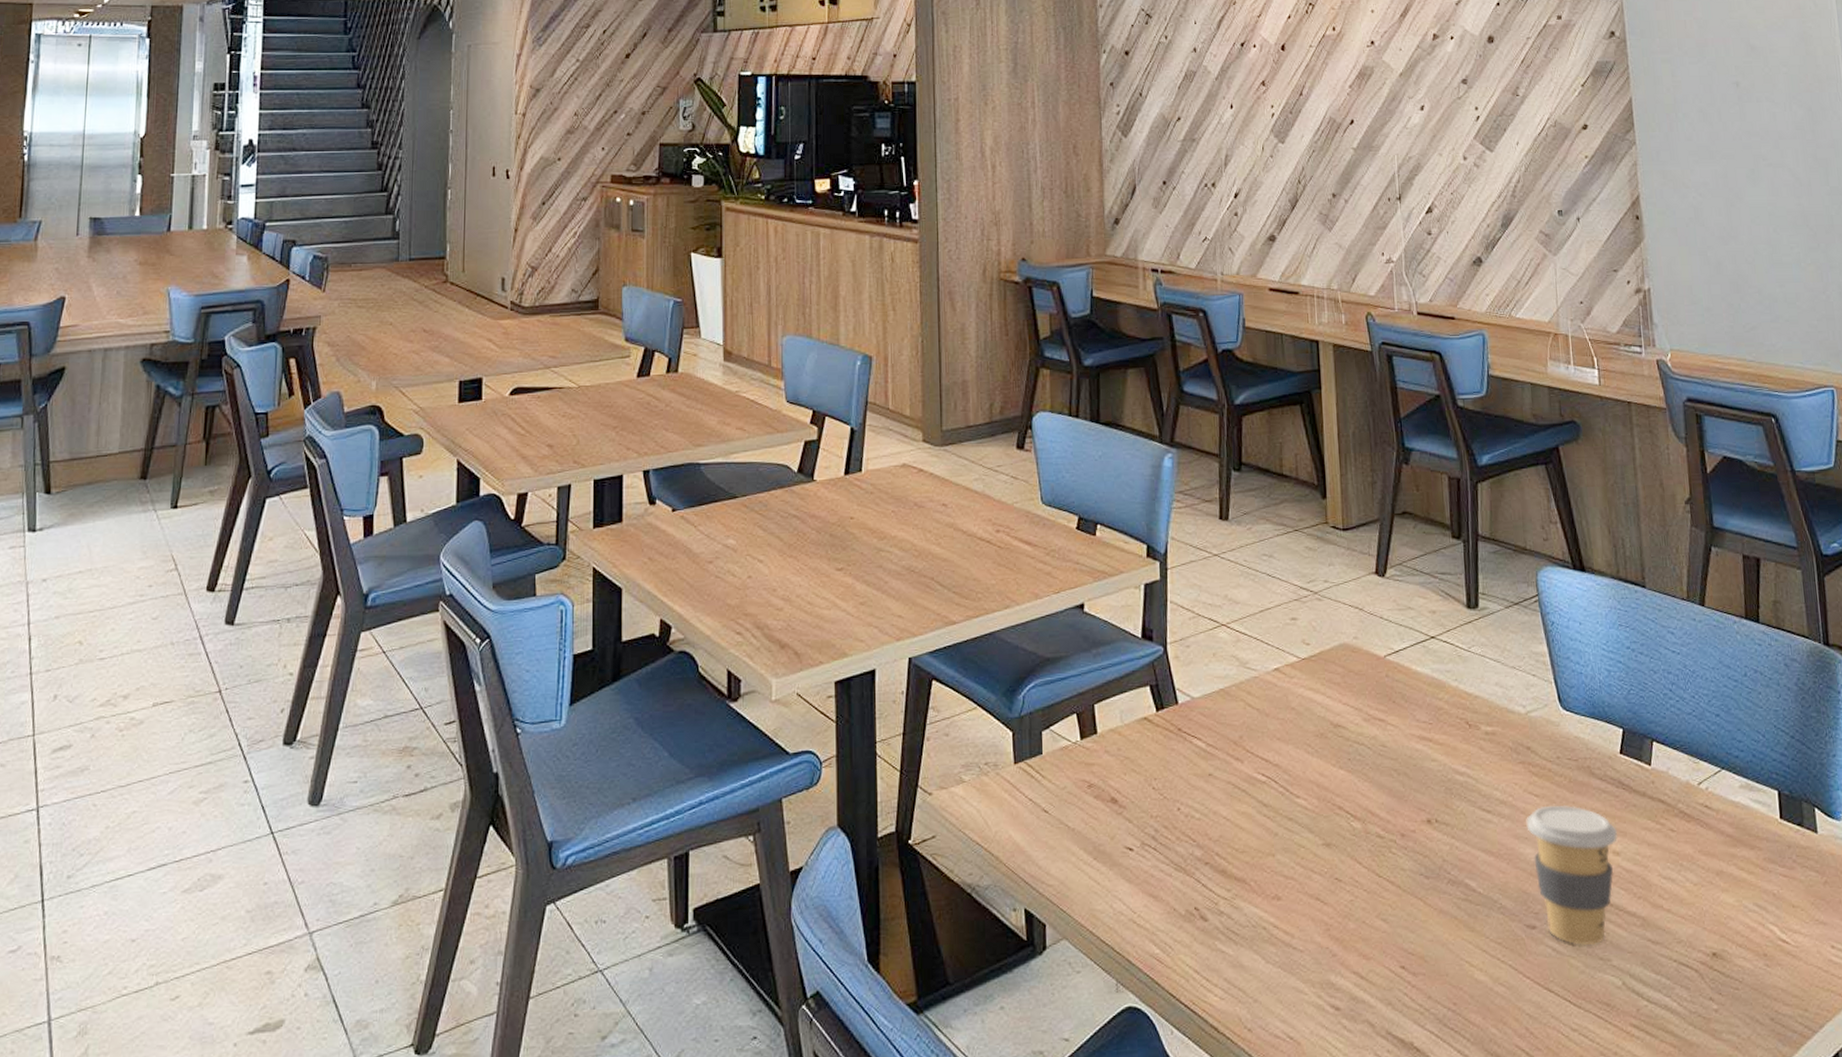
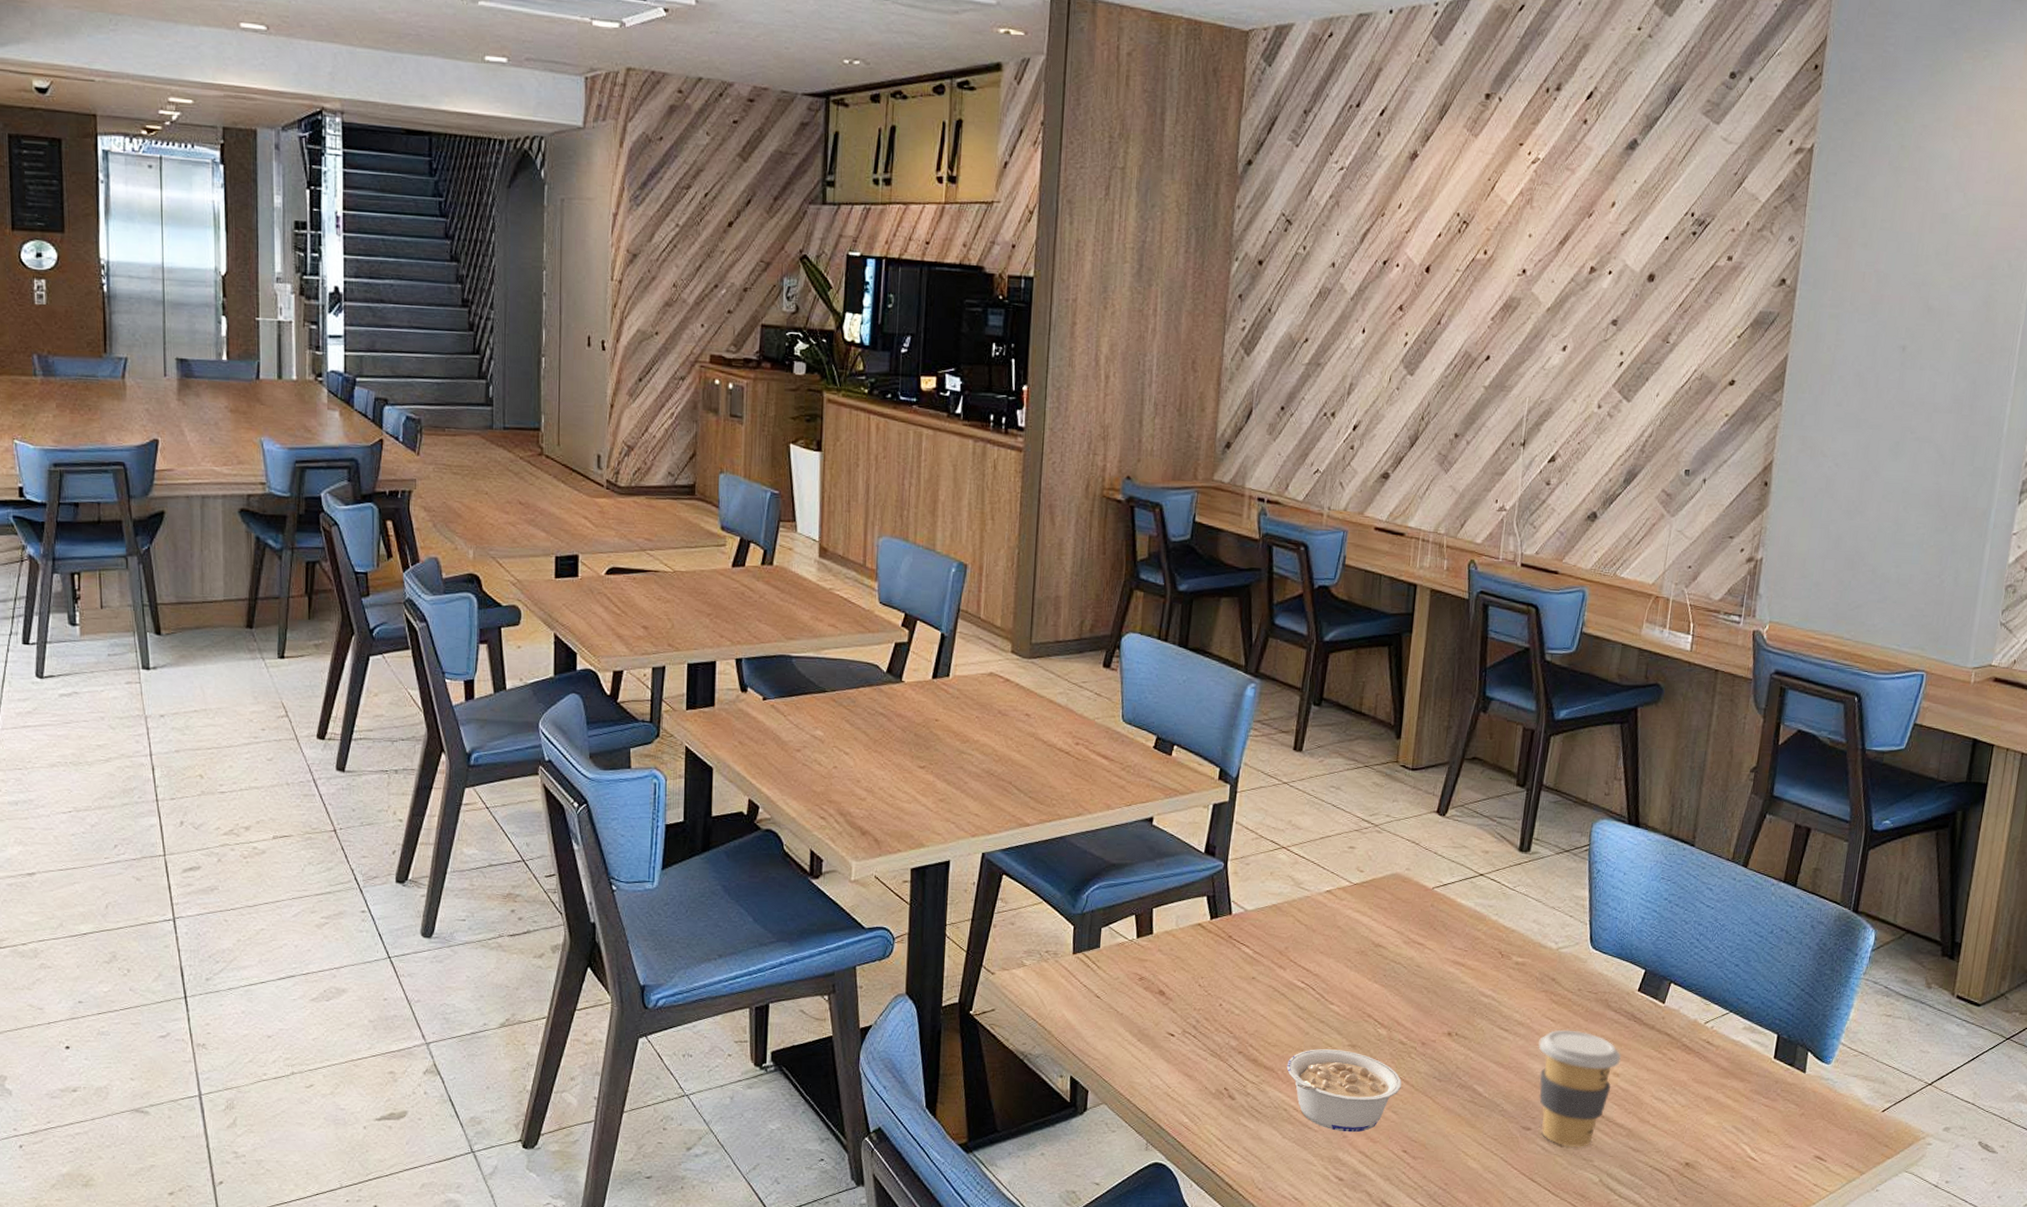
legume: none [1259,850,1387,950] -> present [1286,1049,1402,1133]

